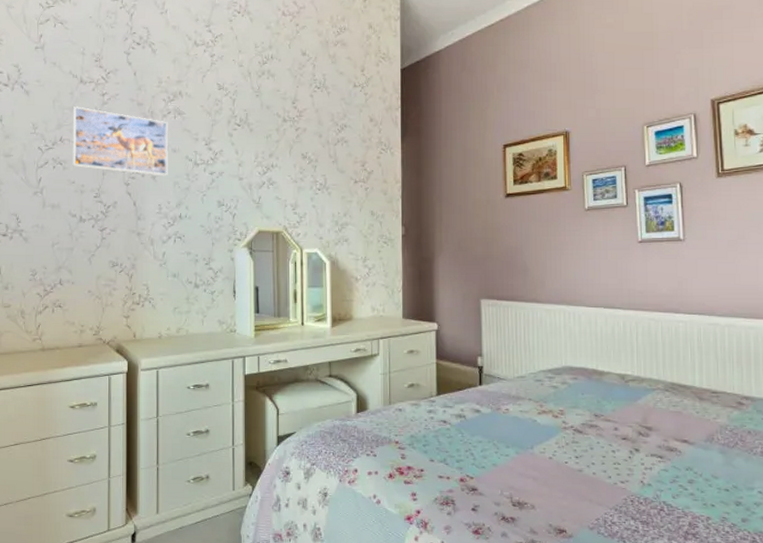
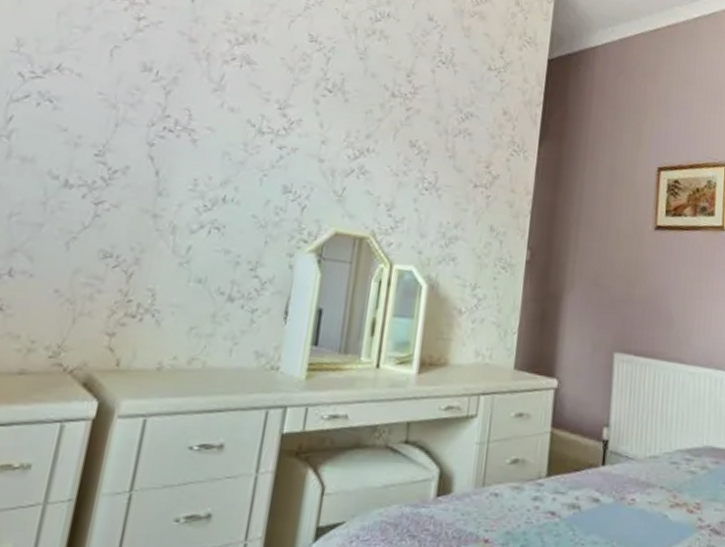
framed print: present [72,106,168,176] -> none [69,26,230,142]

